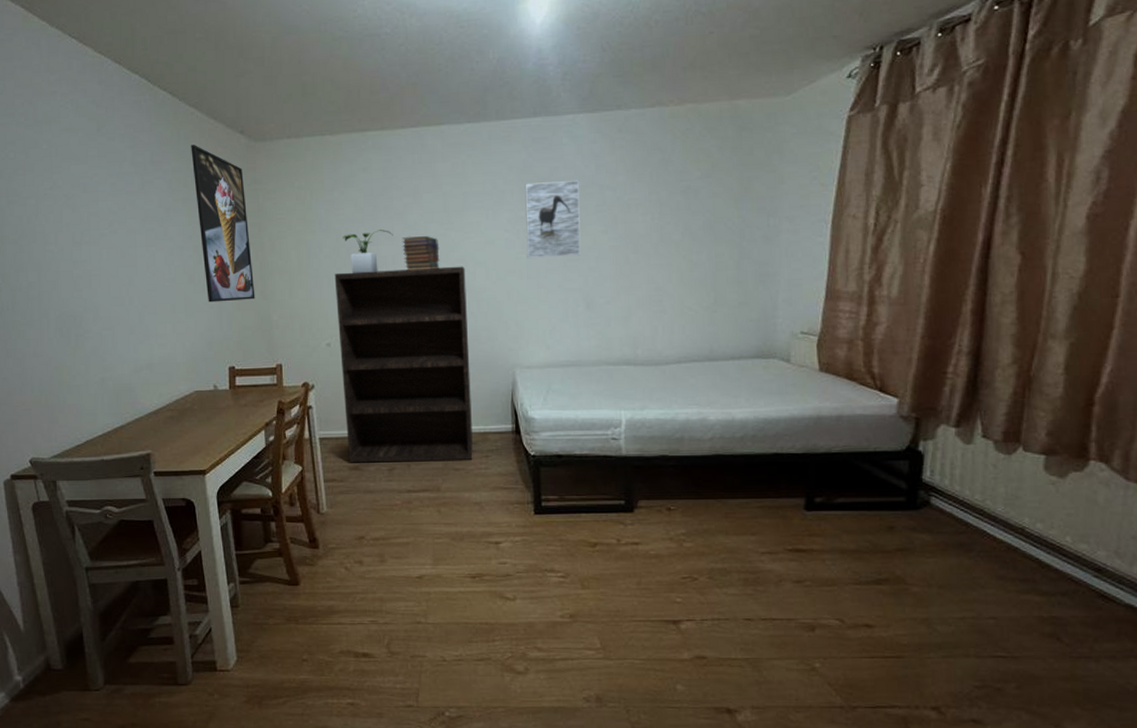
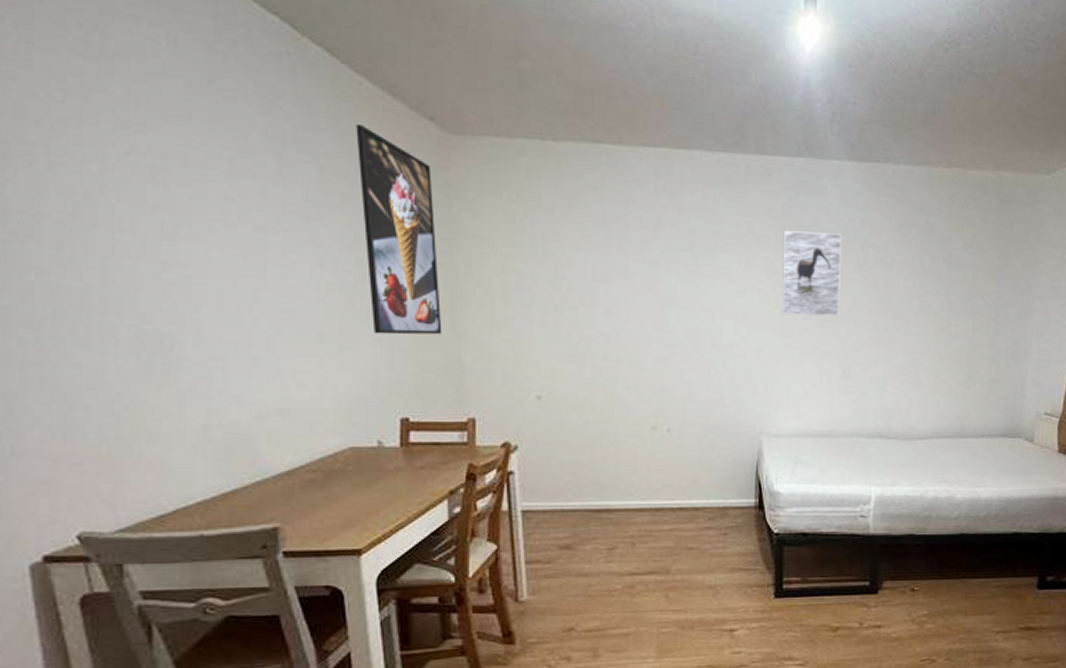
bookshelf: present [334,266,473,463] -> none [550,311,712,541]
potted plant: present [343,229,393,273] -> none [563,264,627,314]
book stack: present [402,236,440,271] -> none [637,275,683,318]

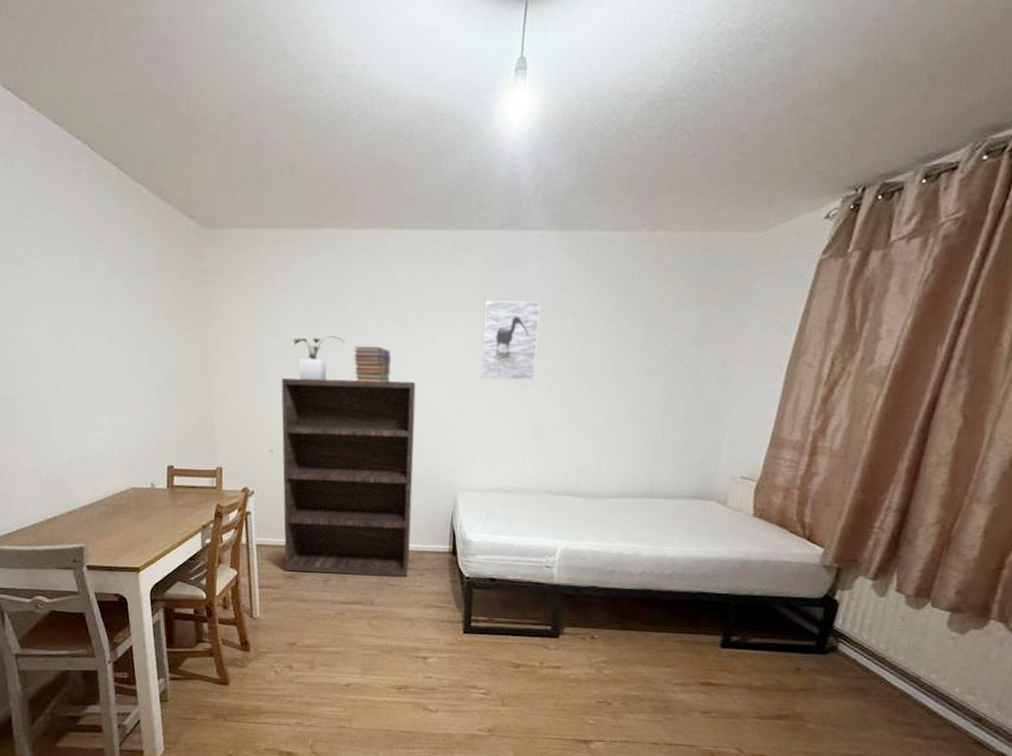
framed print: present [356,124,442,335] -> none [135,225,198,398]
bookshelf: none [550,311,712,541] -> present [281,377,416,577]
potted plant: none [563,264,627,314] -> present [292,336,345,380]
book stack: none [637,275,683,318] -> present [353,345,392,383]

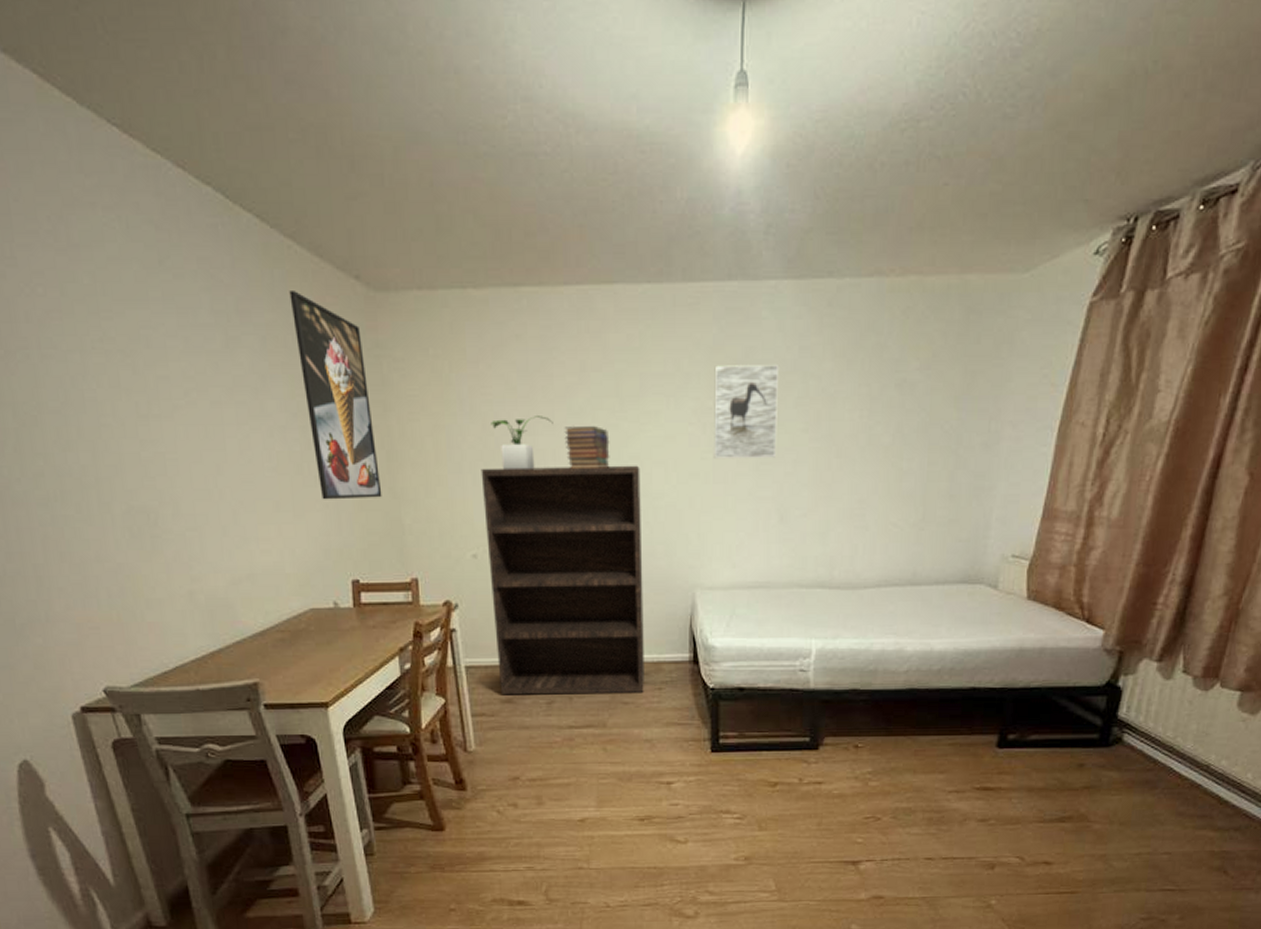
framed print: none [135,225,198,398] -> present [289,291,382,500]

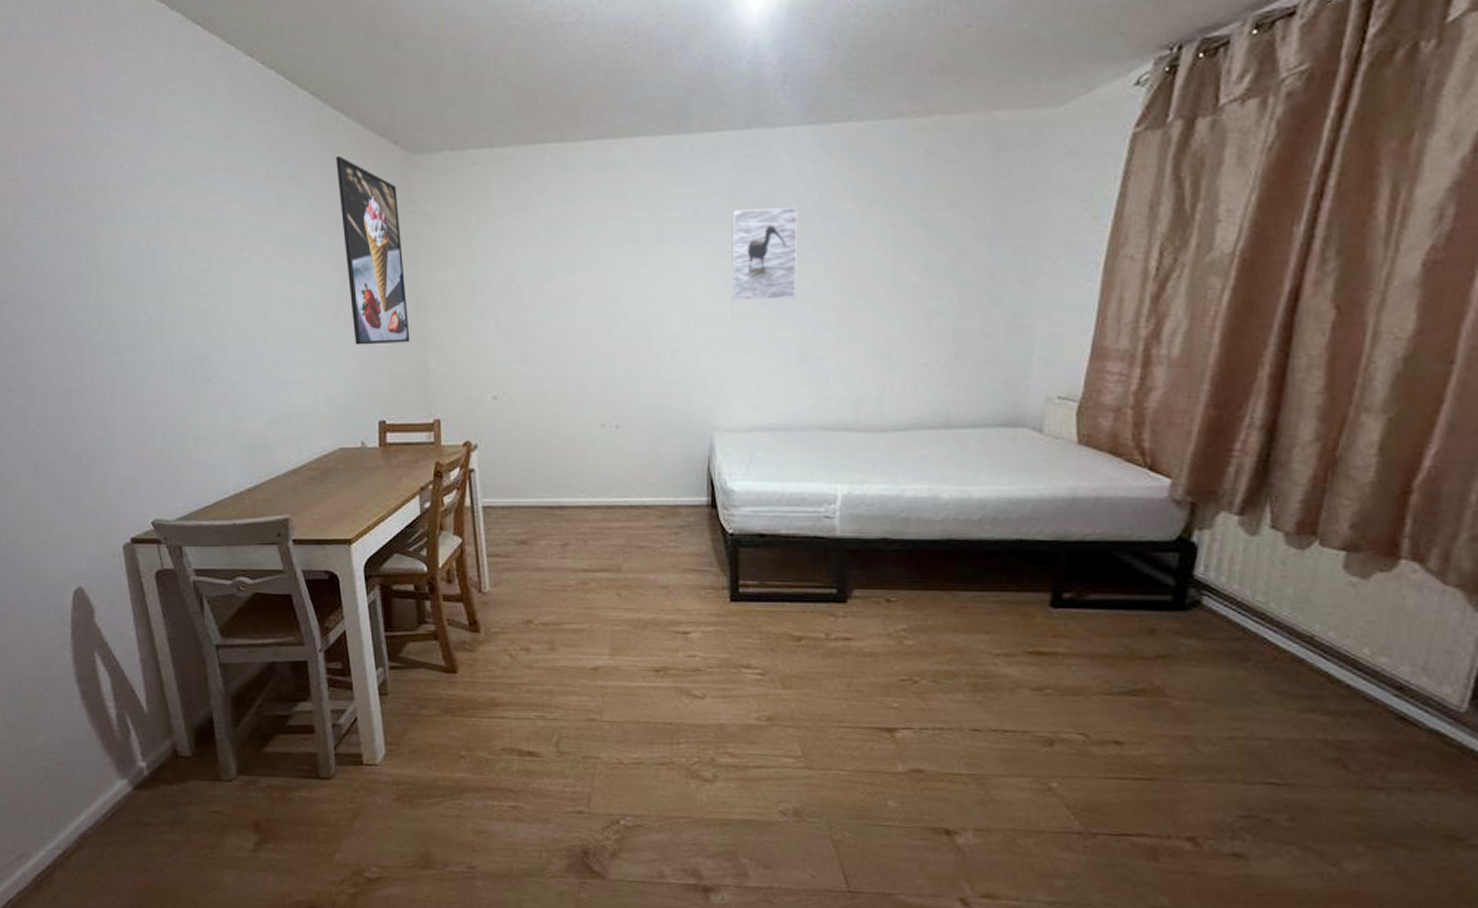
bookshelf: present [481,465,644,695] -> none [503,308,660,537]
potted plant: present [491,416,553,469] -> none [514,263,573,314]
book stack: present [564,425,610,469] -> none [583,271,628,313]

